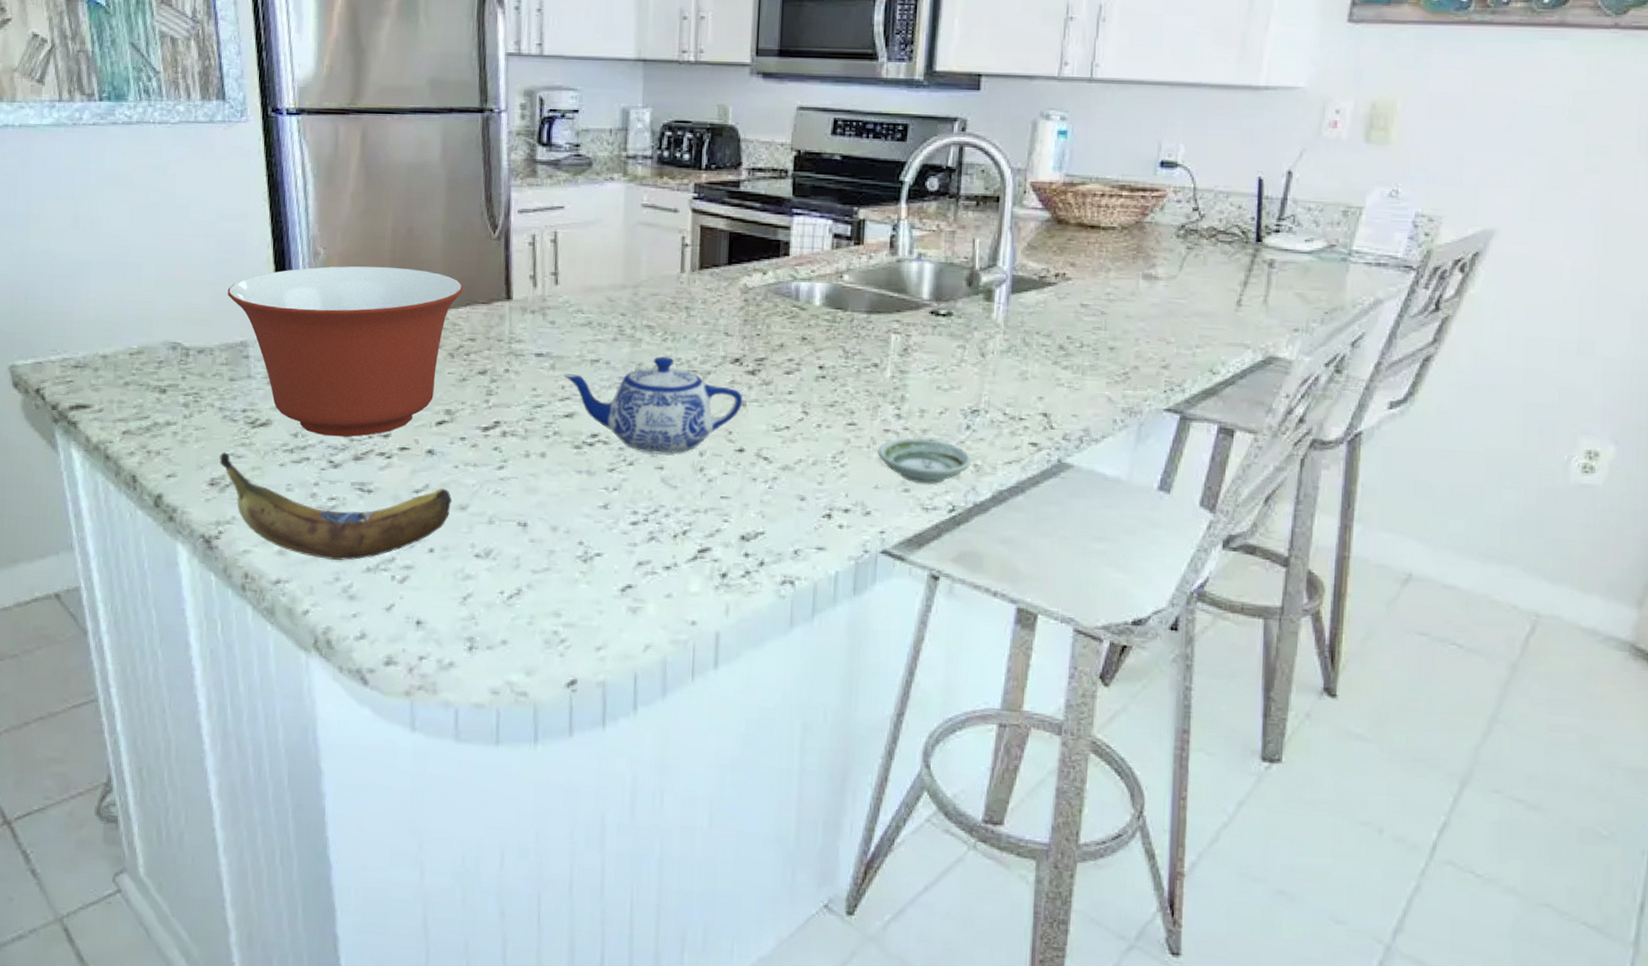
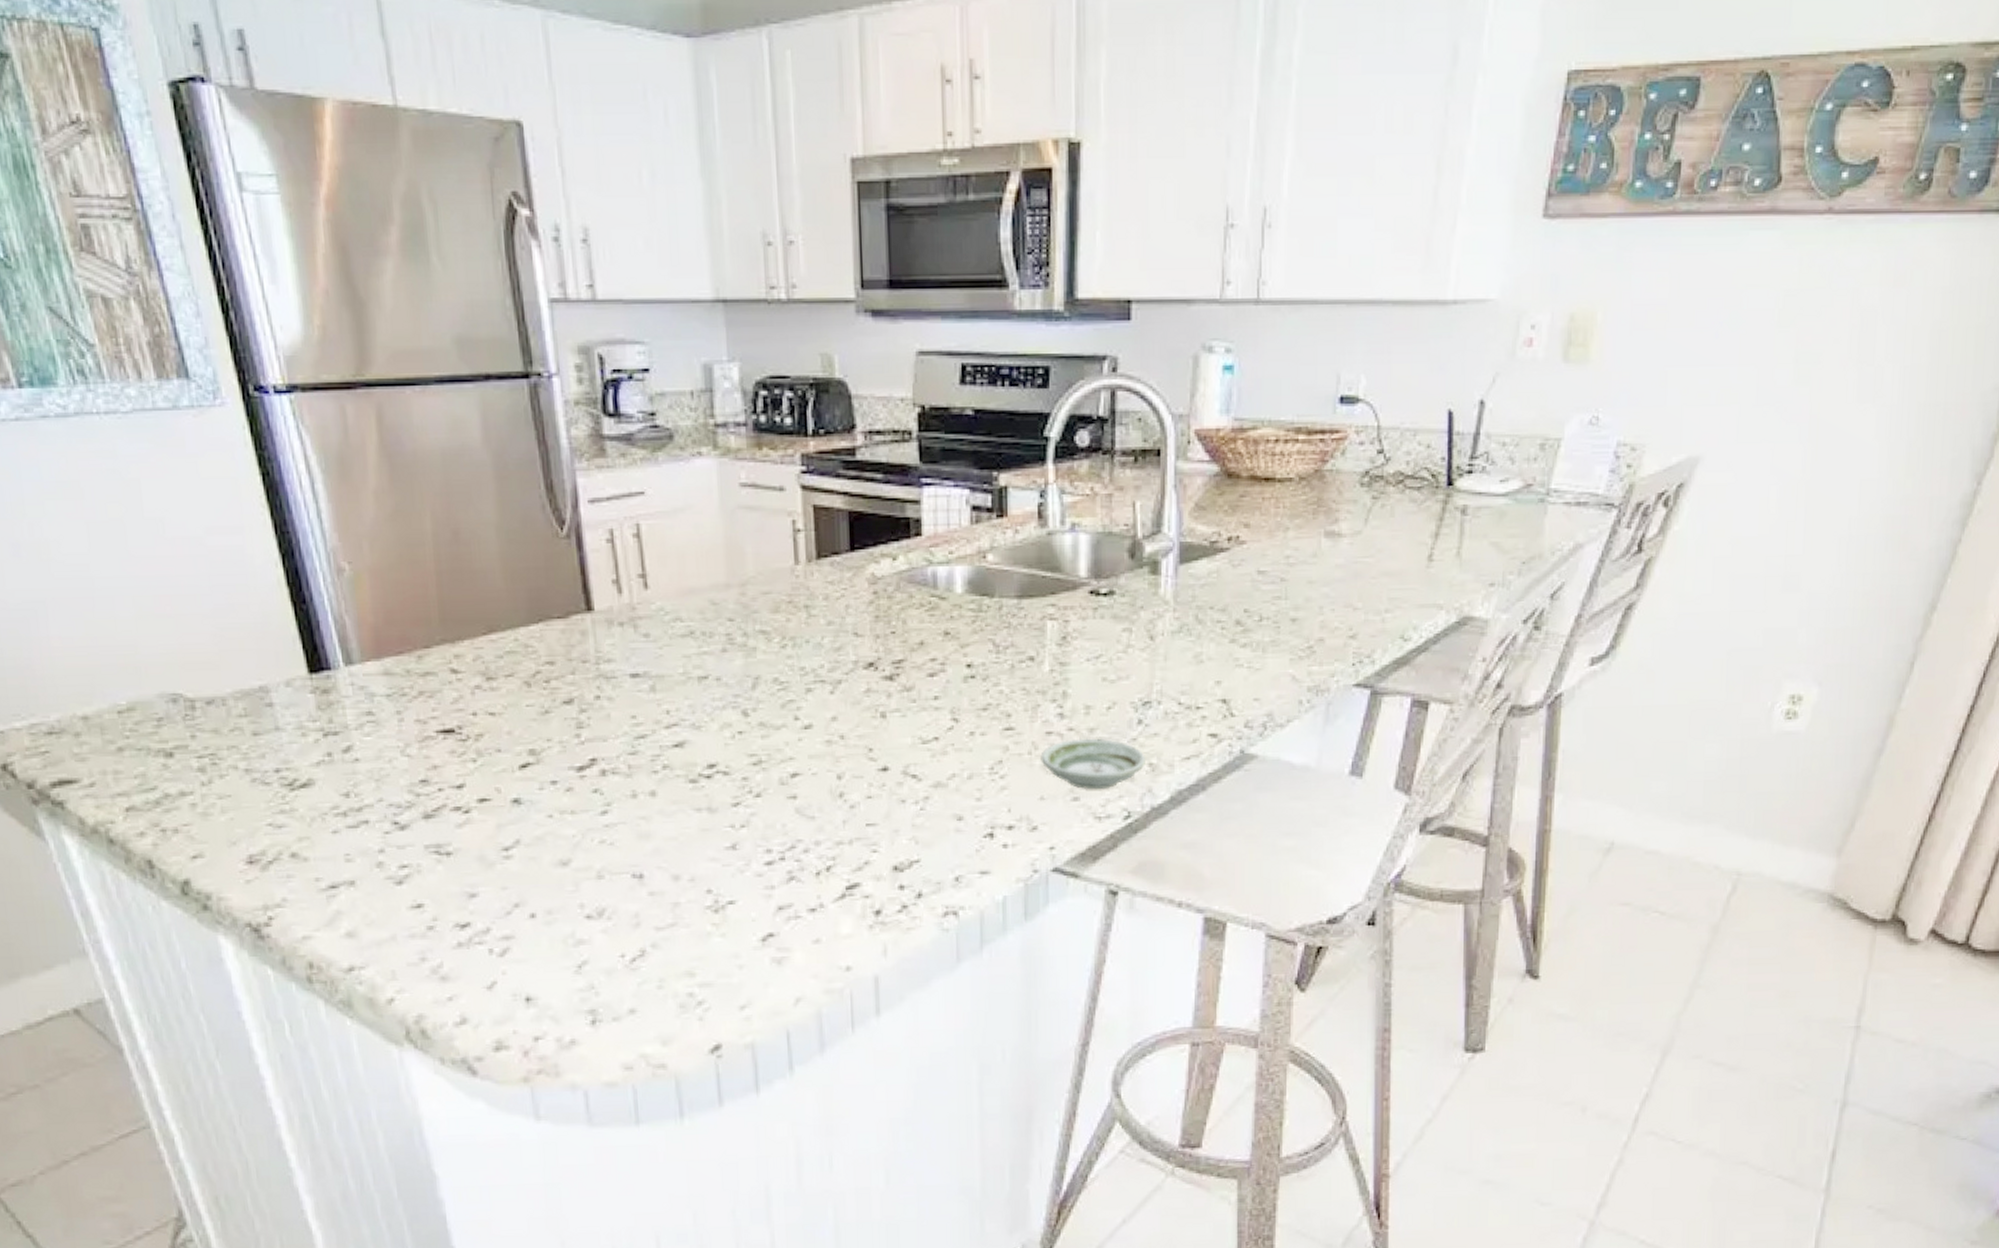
banana: present [219,452,453,561] -> none [255,822,551,939]
mixing bowl: present [227,266,463,437] -> none [232,580,532,793]
teapot: present [563,356,743,454] -> none [667,665,882,781]

